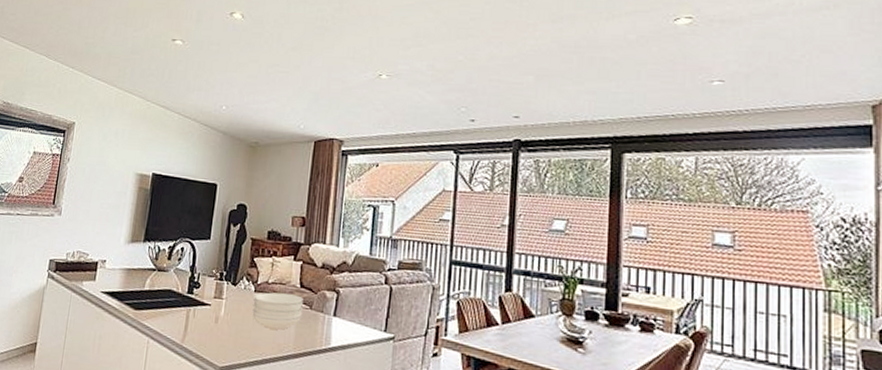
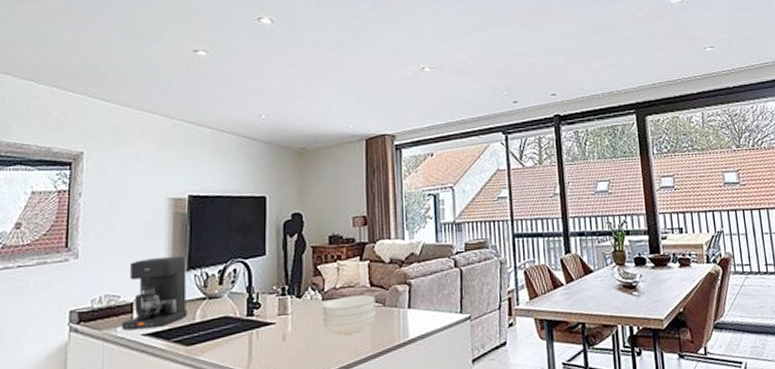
coffee maker: none [86,224,143,288] -> present [121,255,188,330]

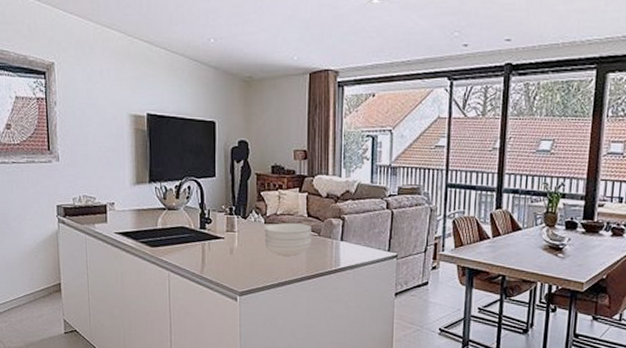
coffee maker: present [121,255,188,330] -> none [98,167,151,228]

